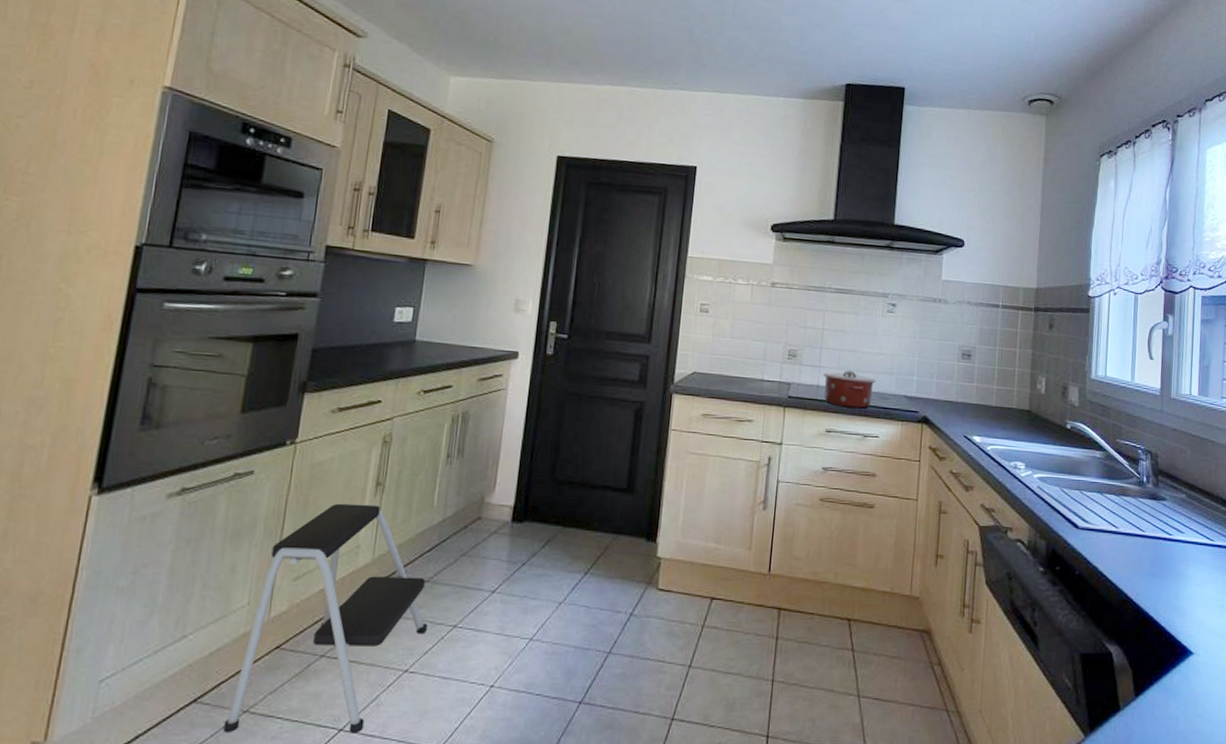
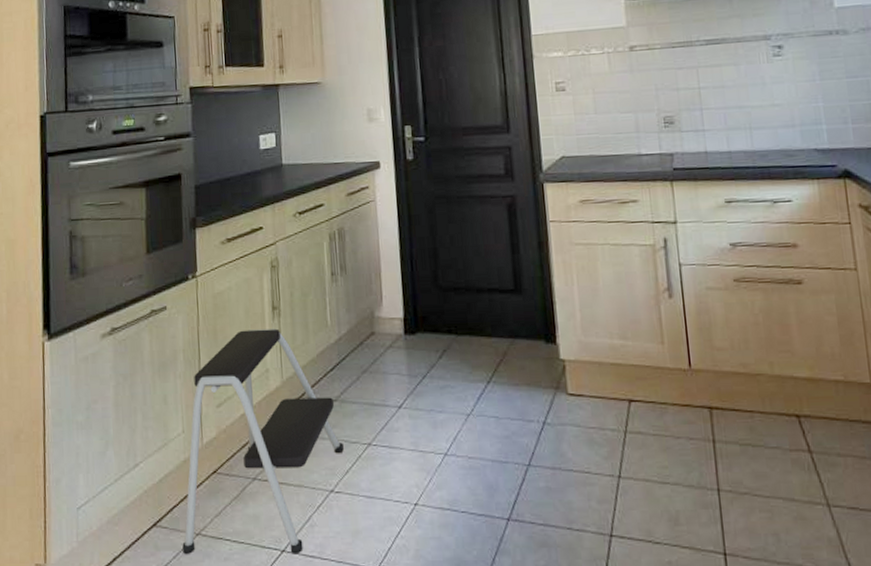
casserole: present [823,370,876,409] -> none [709,130,776,173]

